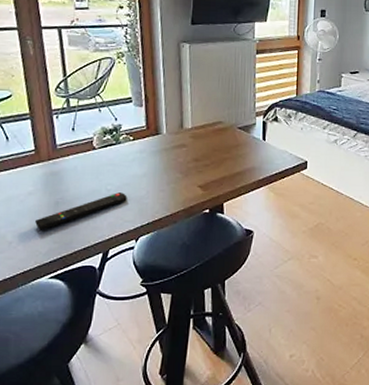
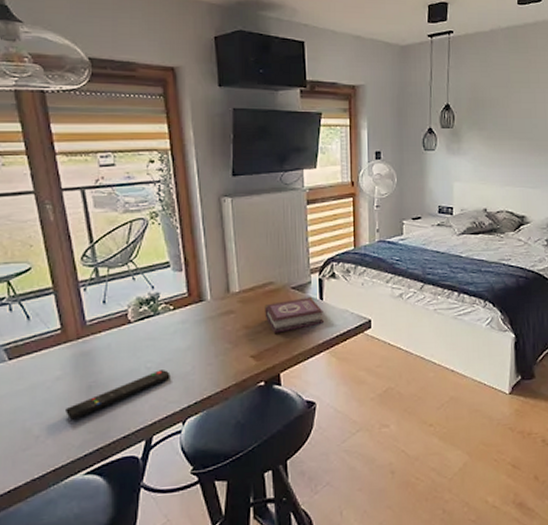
book: none [213,137,265,167] -> present [264,297,324,333]

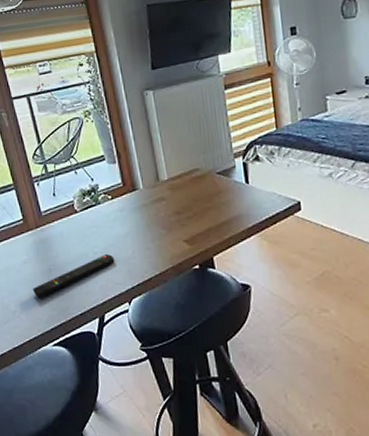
book: present [264,297,324,333] -> none [192,181,252,218]

